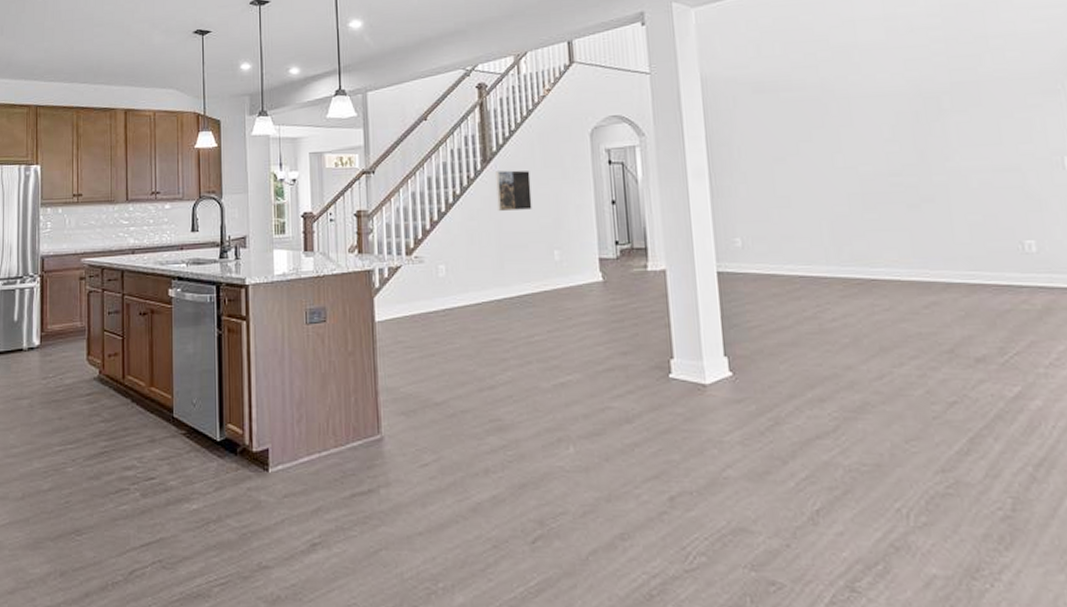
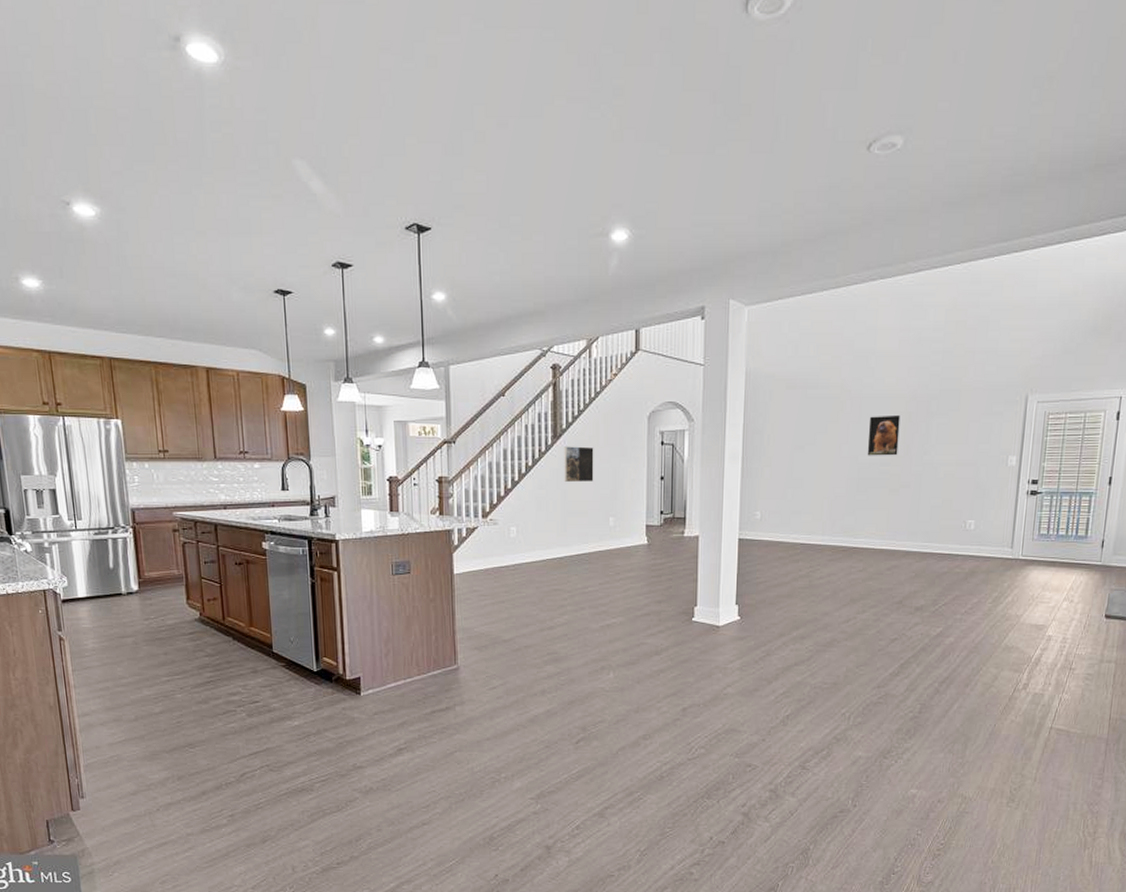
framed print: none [864,114,910,165] -> present [867,414,900,456]

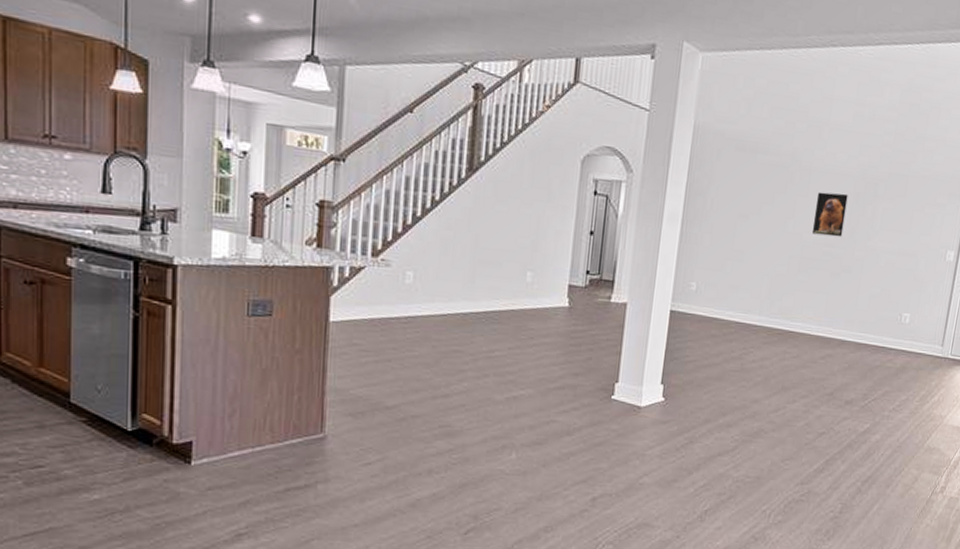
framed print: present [564,446,594,482] -> none [477,182,516,228]

